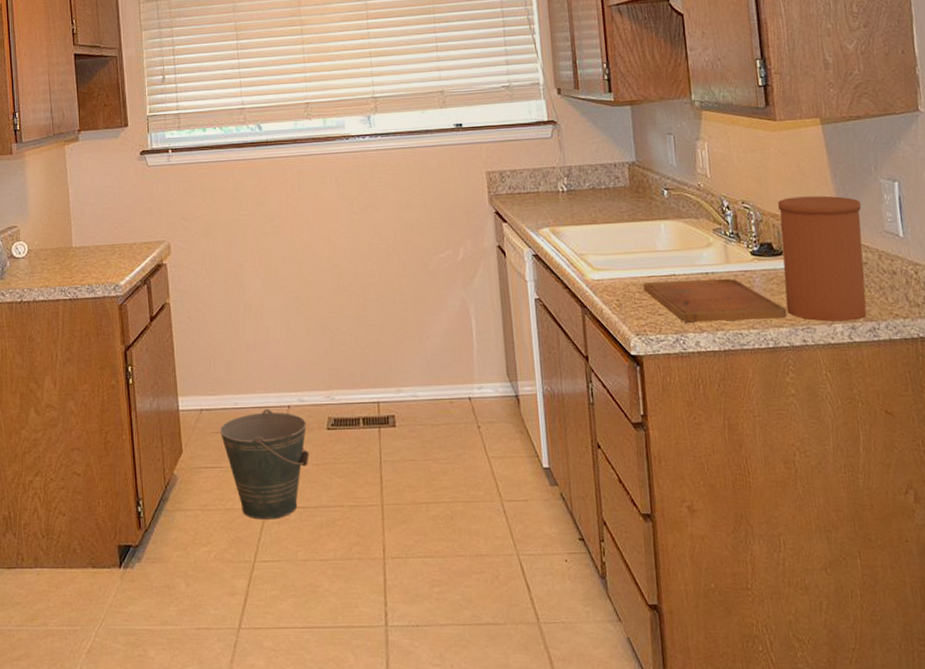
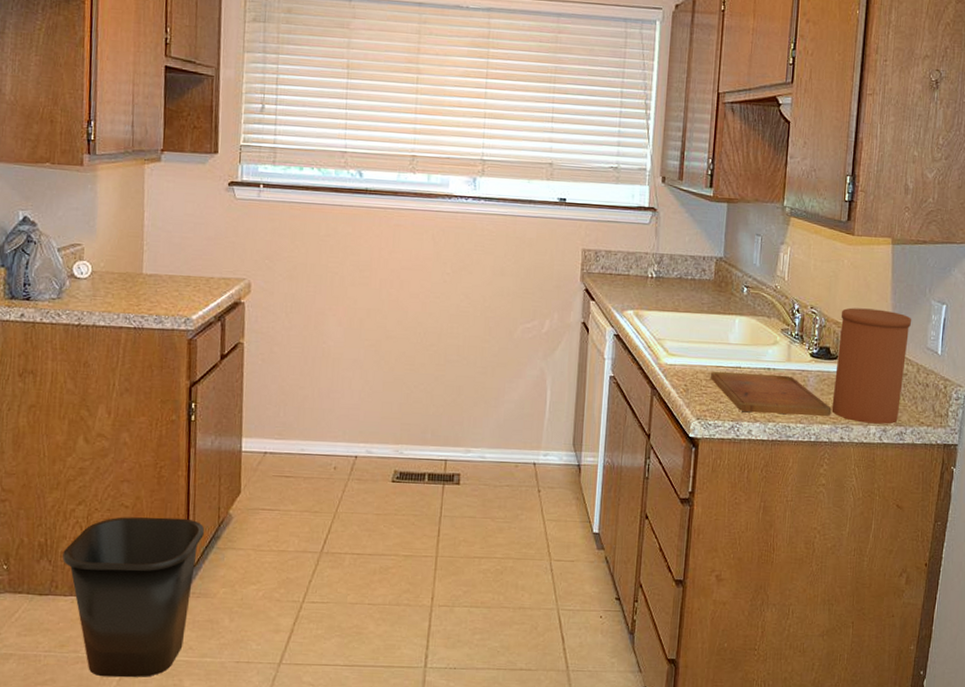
waste bin: none [25,482,152,650] -> present [62,517,204,677]
bucket: present [219,409,309,520] -> none [281,457,372,564]

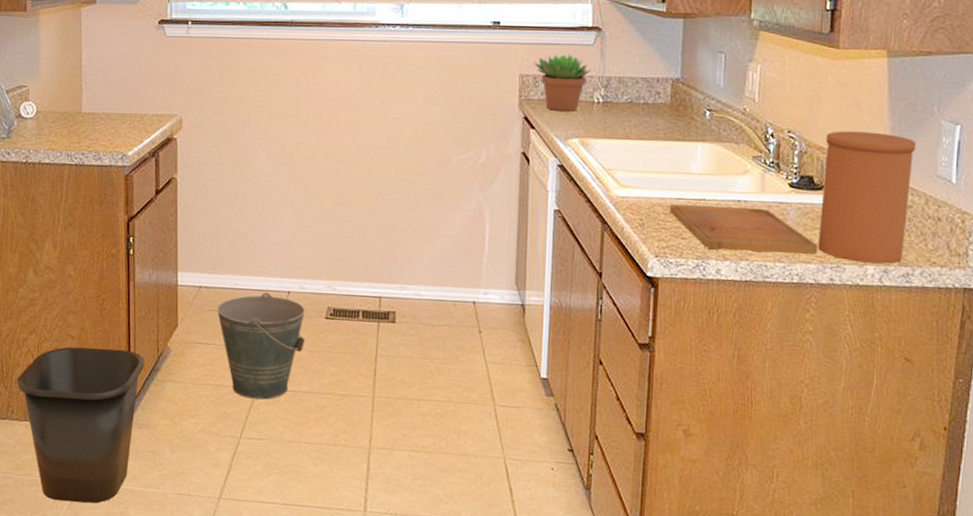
bucket: none [281,457,372,564] -> present [216,292,305,400]
succulent plant: none [595,231,647,285] -> present [533,54,592,112]

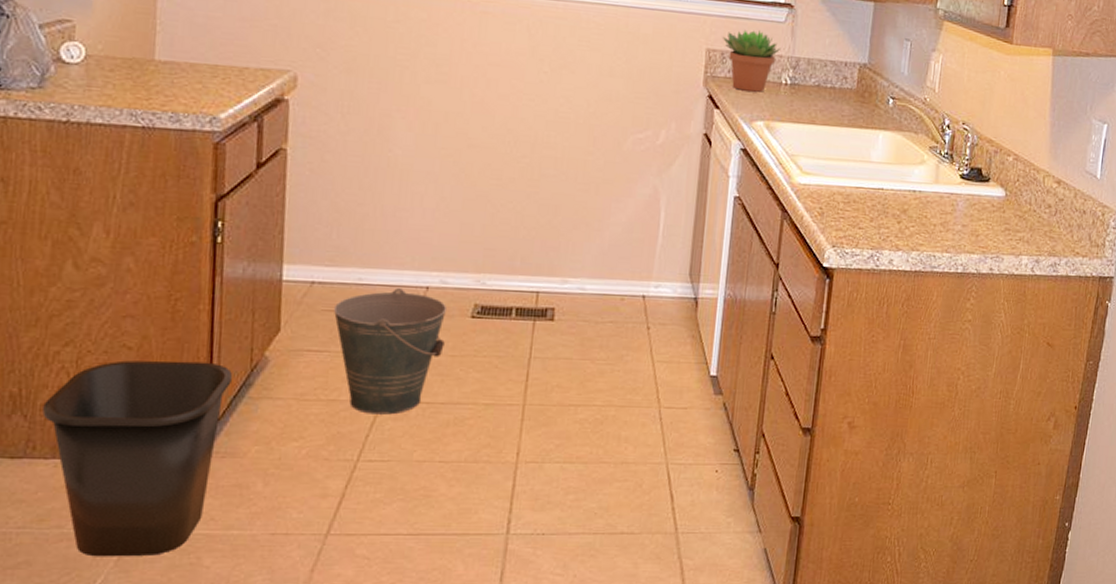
cutting board: present [669,205,818,254] -> none [848,193,981,245]
canister: present [818,131,917,265] -> none [981,124,1071,255]

